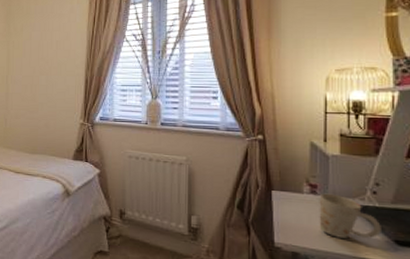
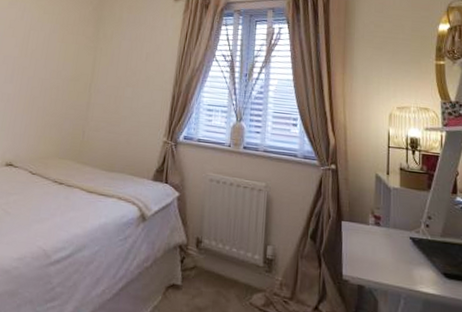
mug: present [319,193,381,239] -> none [381,225,433,271]

